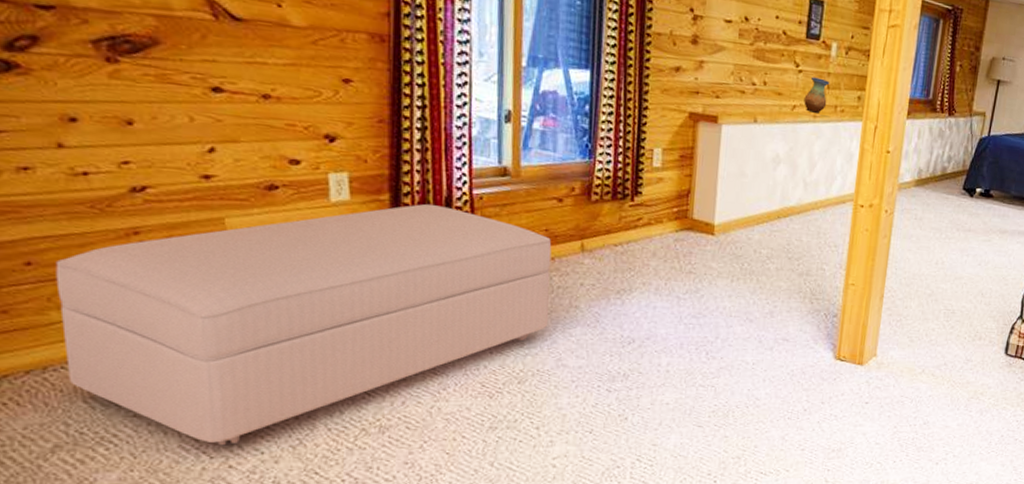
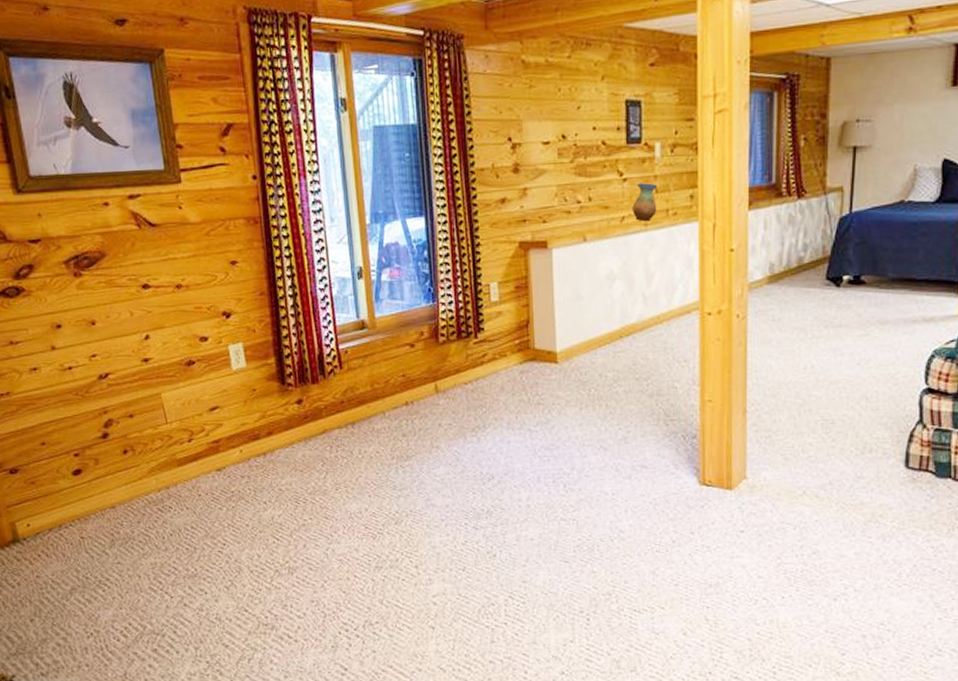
ottoman: present [55,203,552,446] -> none [59,362,415,587]

